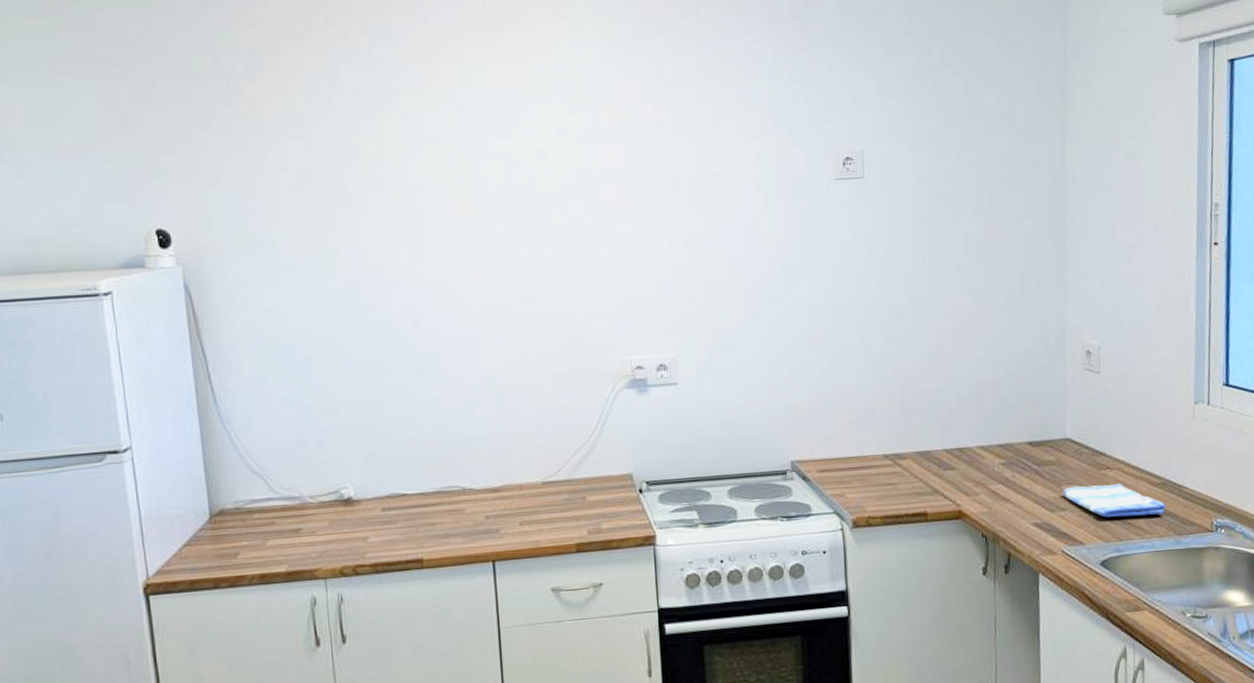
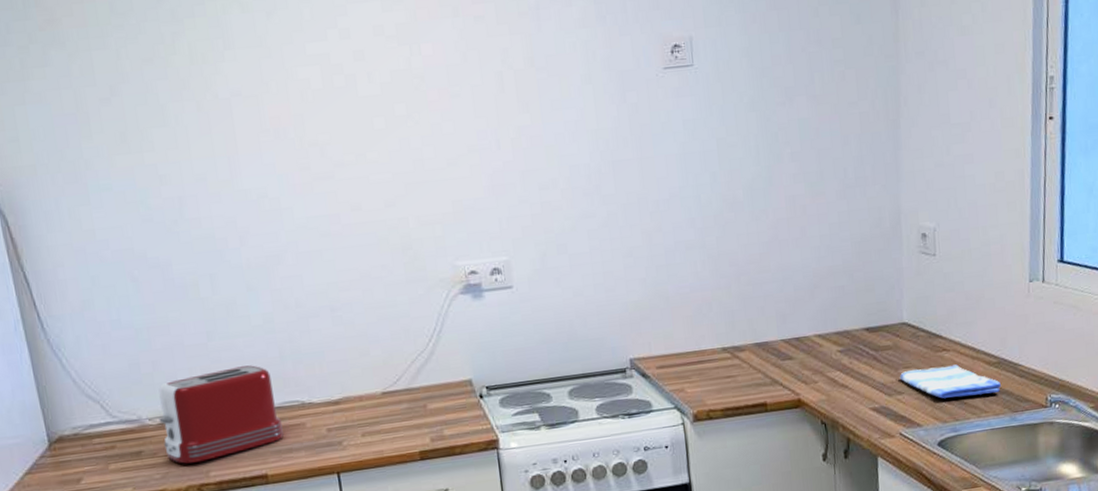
toaster: none [320,448,442,544] -> present [159,365,284,464]

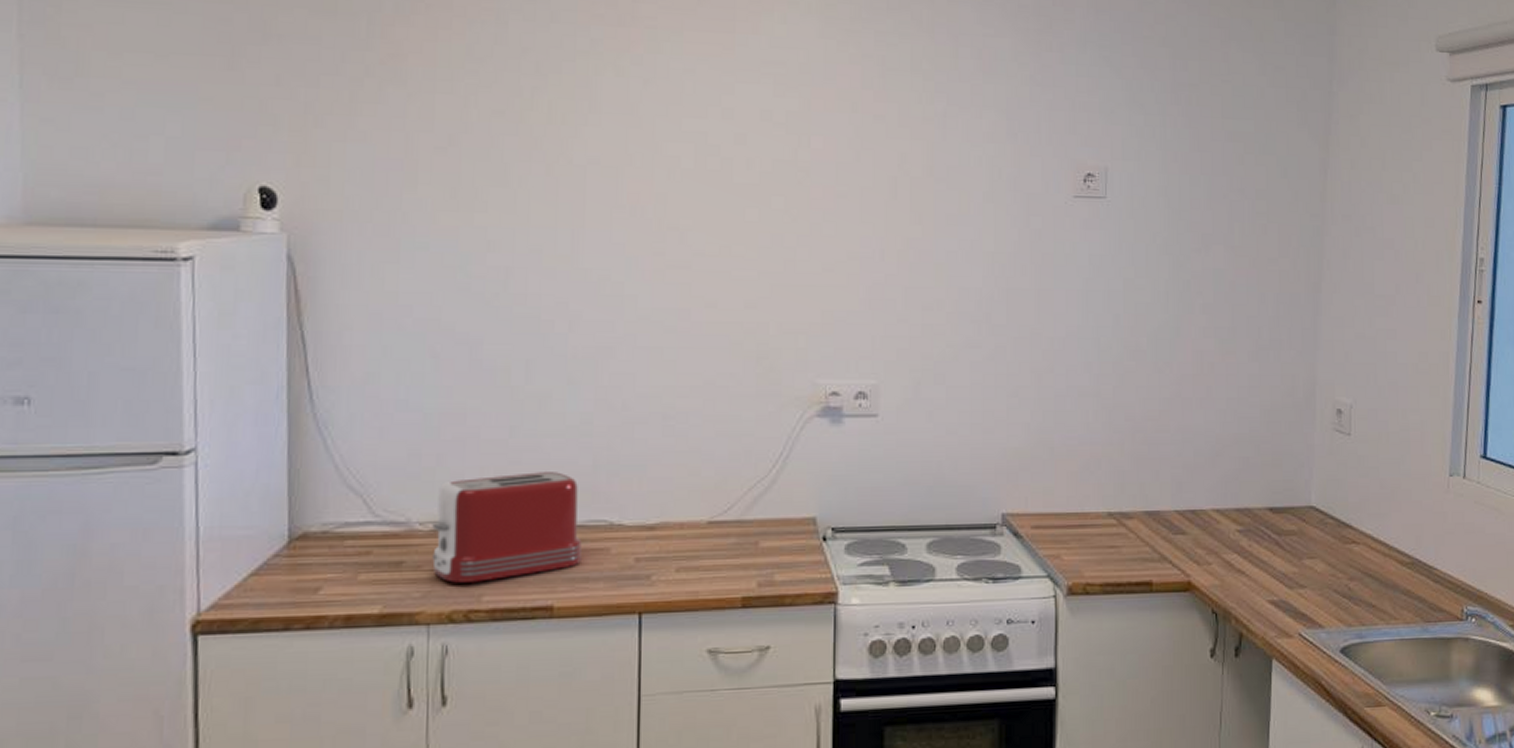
dish towel: present [899,364,1001,399] -> none [1302,560,1413,599]

